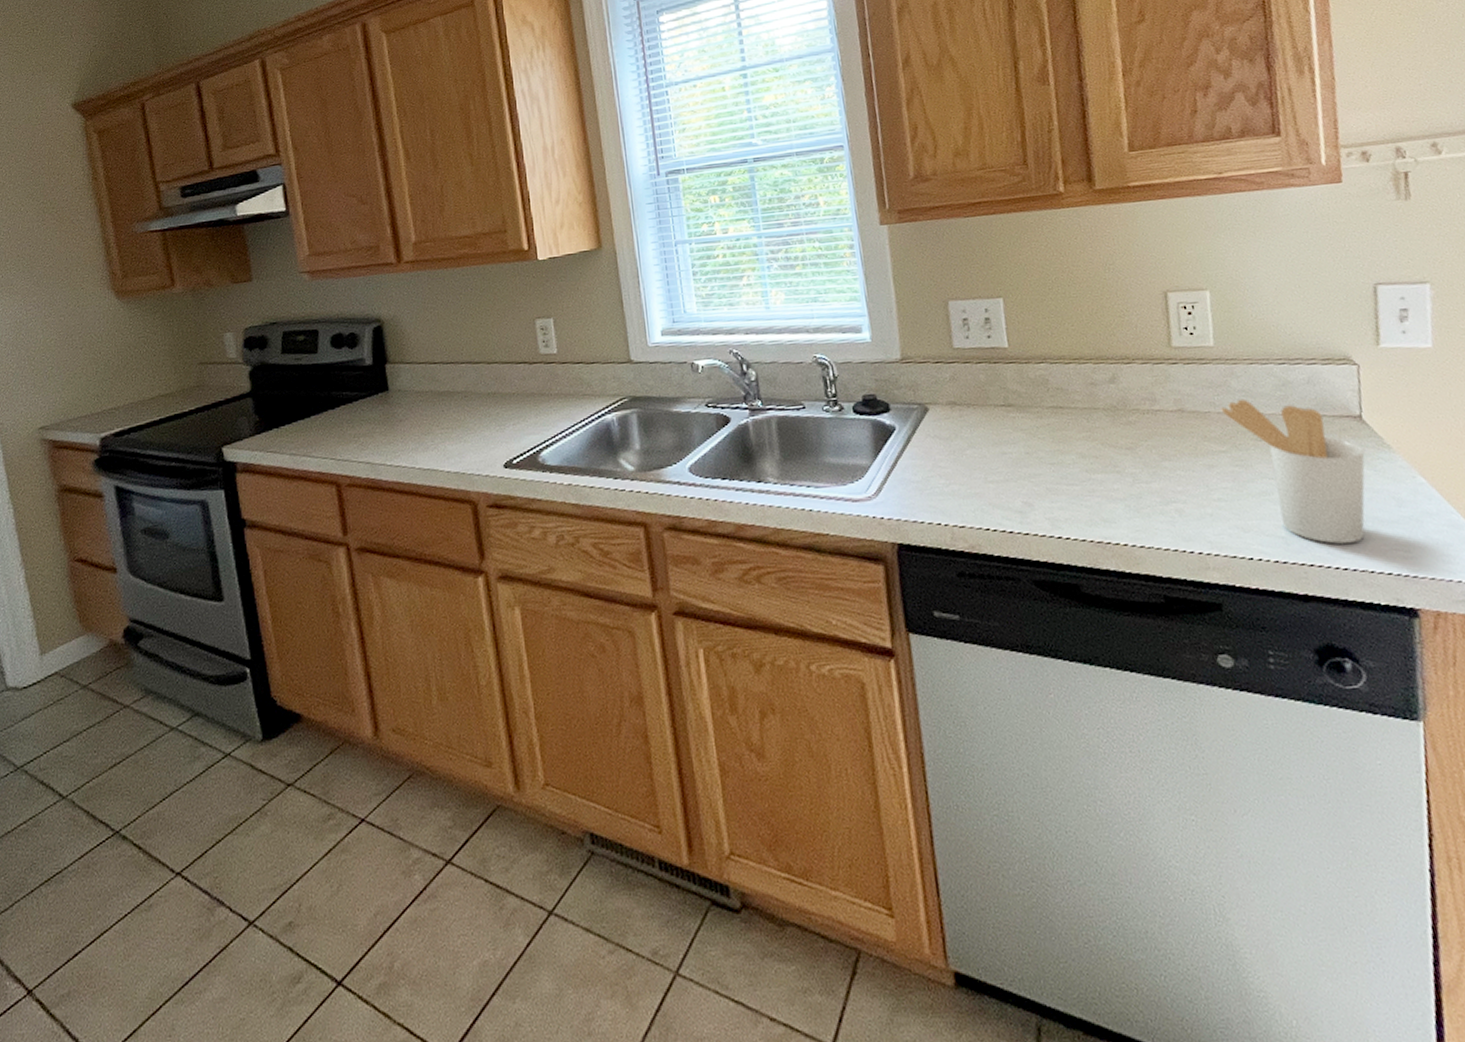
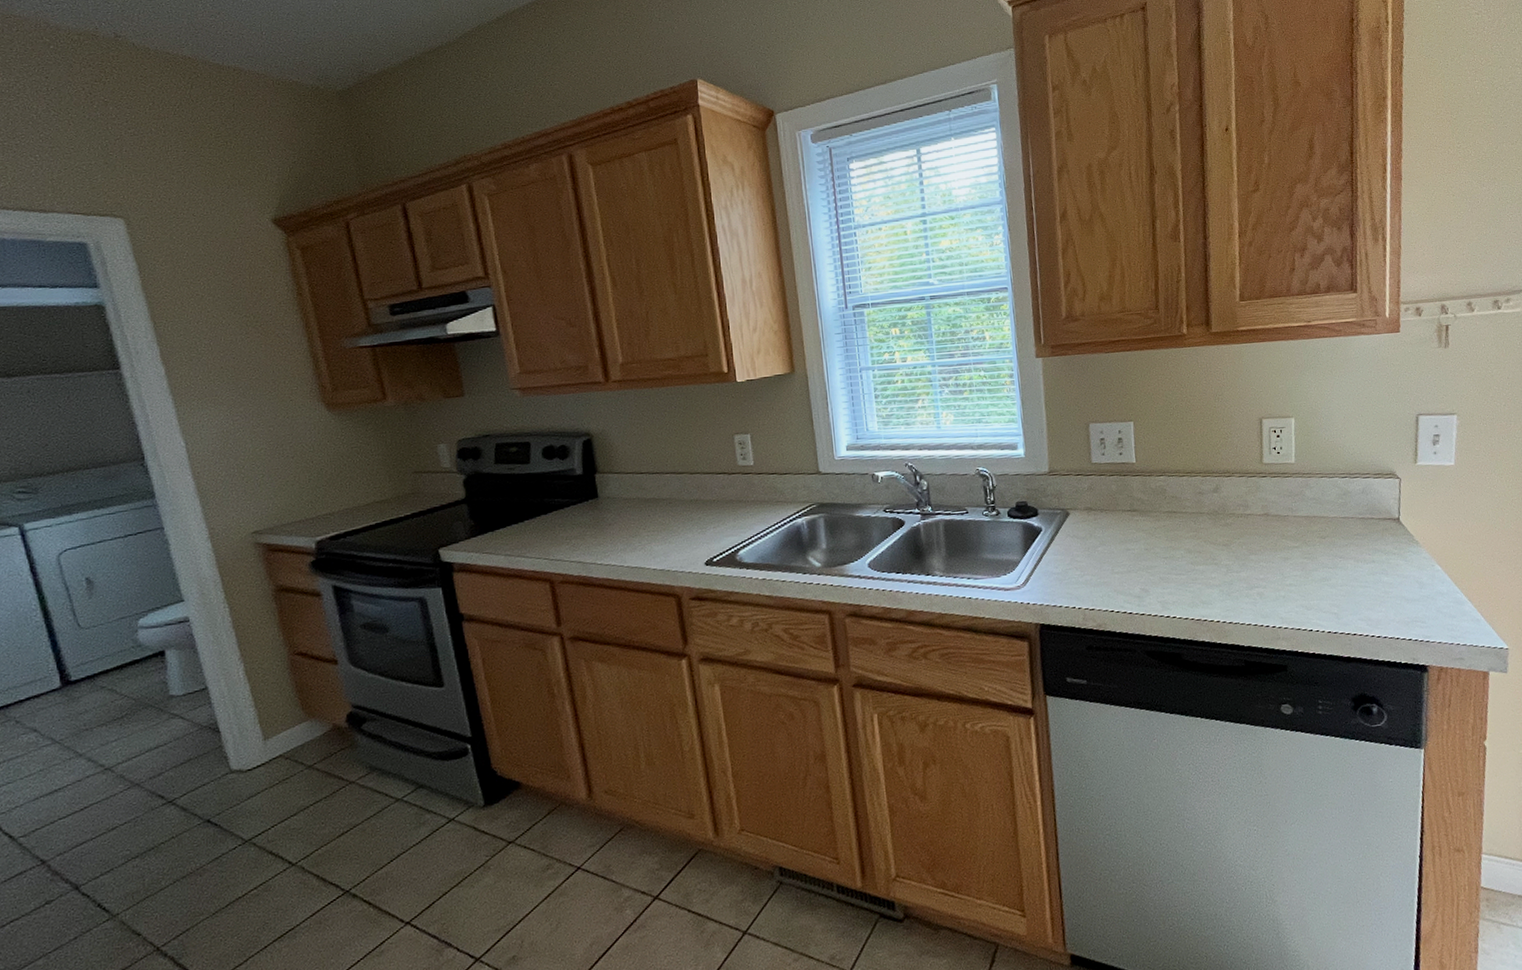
utensil holder: present [1220,398,1365,544] -> none [1296,505,1399,618]

